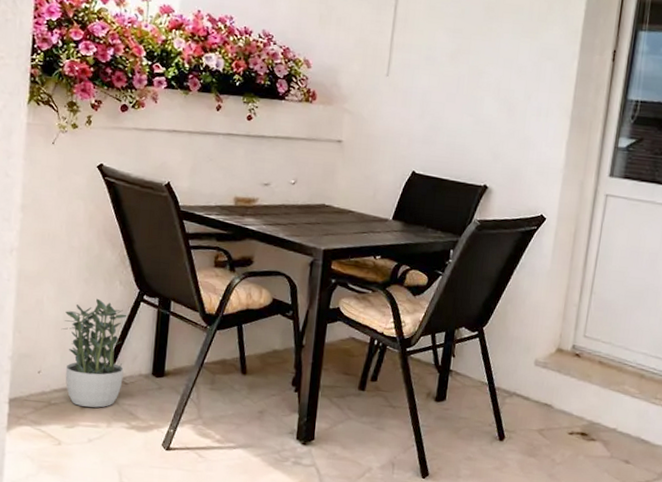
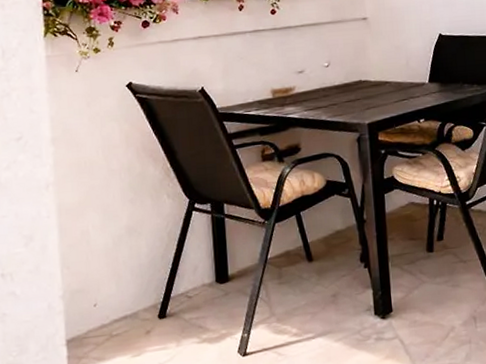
potted plant: present [61,298,128,408] -> none [112,216,186,331]

